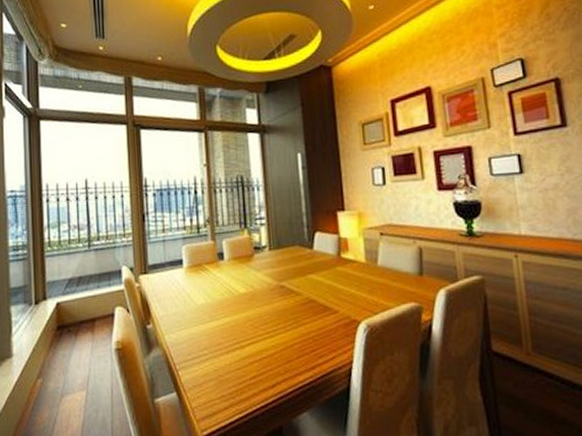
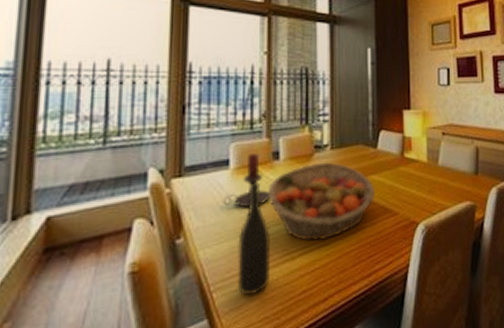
candle holder: none [180,253,219,301] -> present [223,152,271,208]
wine bottle: none [195,279,224,375] -> present [237,182,271,295]
fruit basket: none [216,262,315,333] -> present [267,162,376,241]

